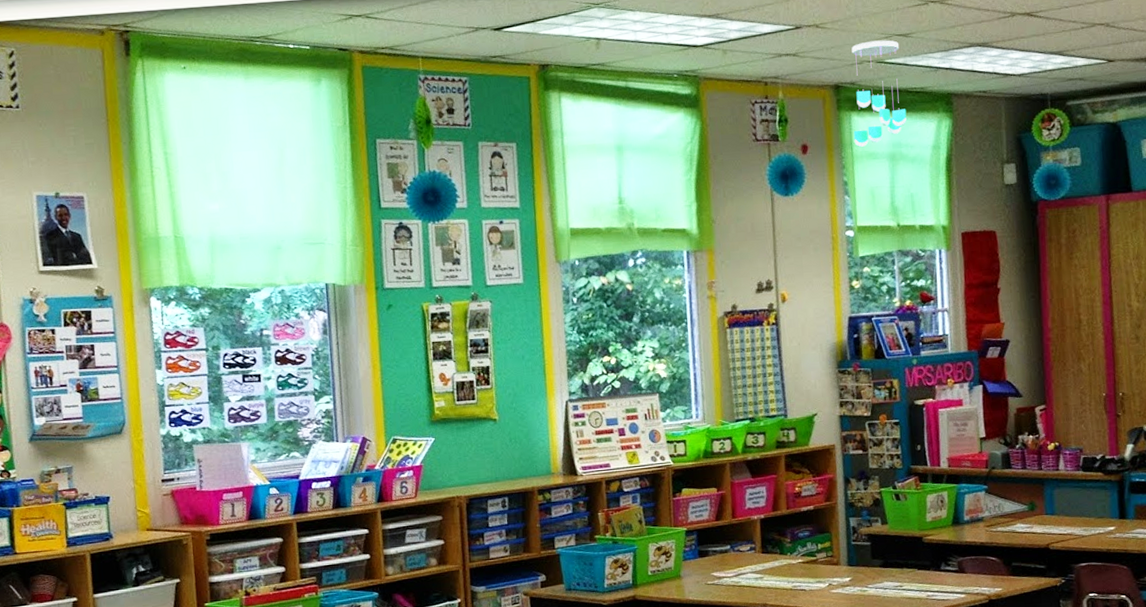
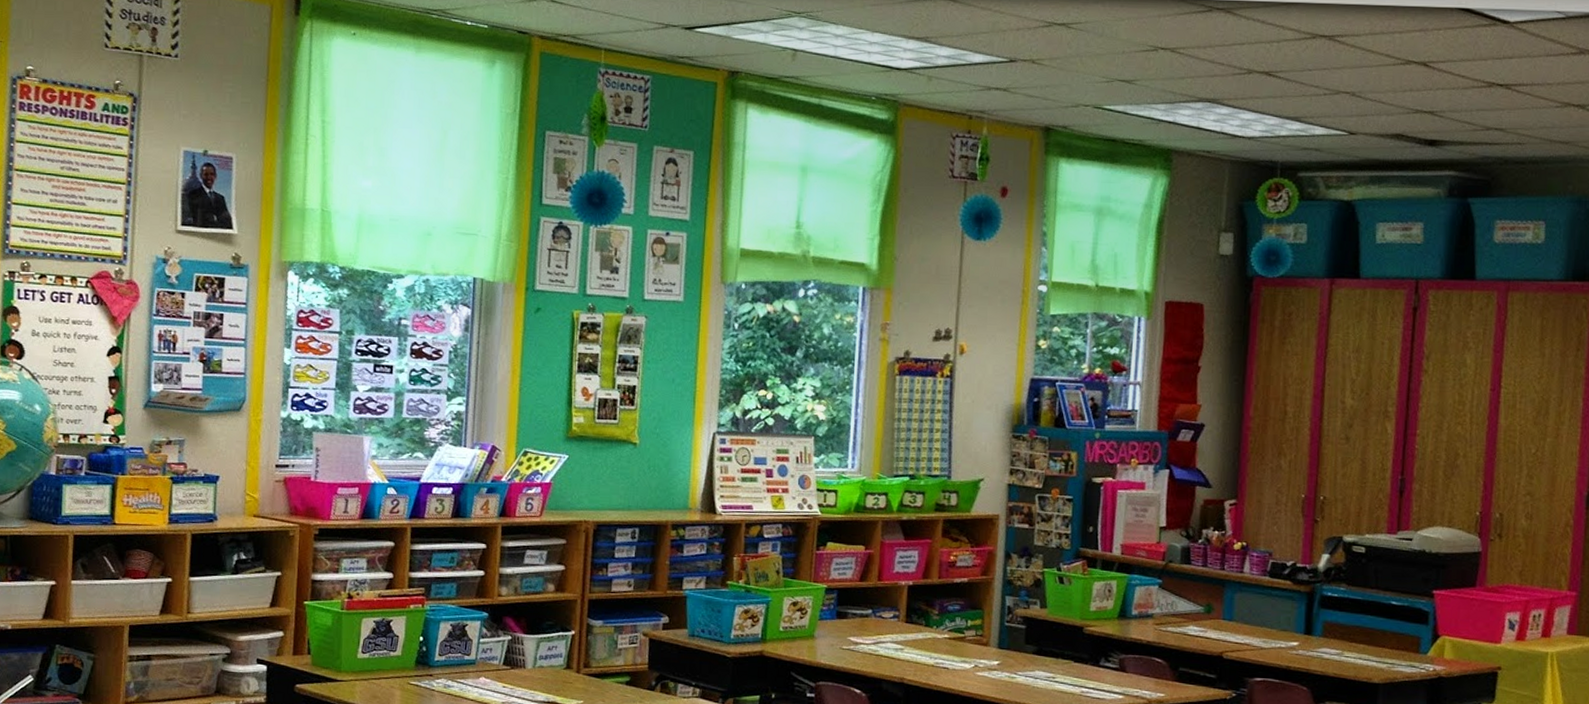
ceiling mobile: present [851,40,907,148] -> none [1059,84,1121,198]

